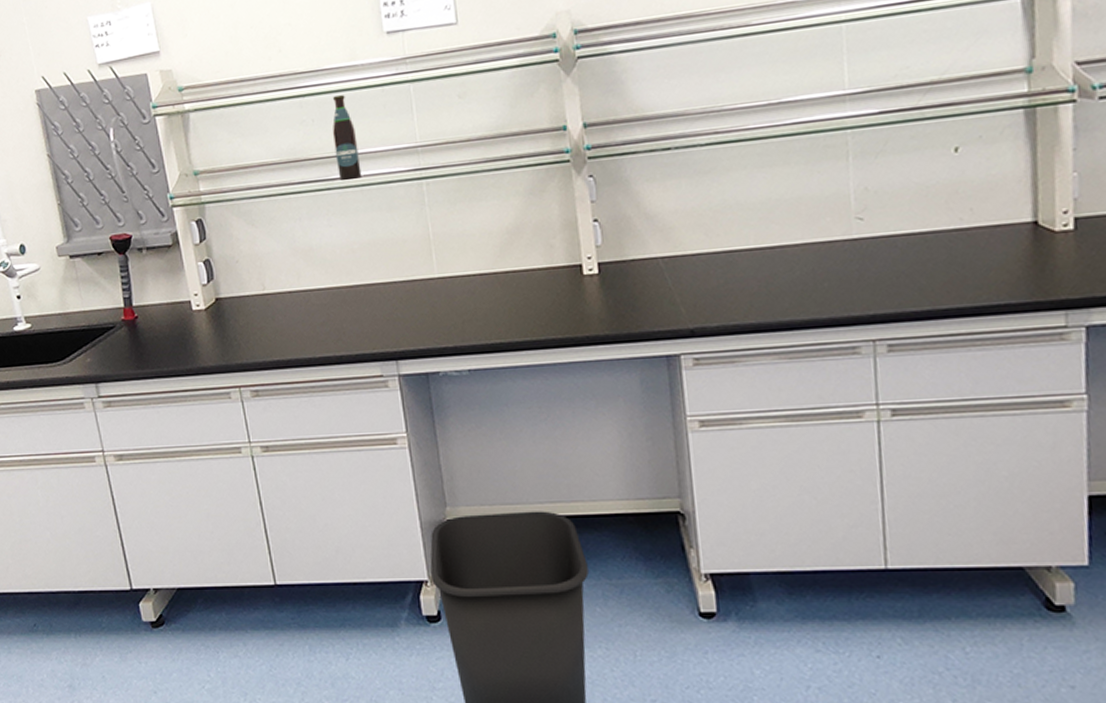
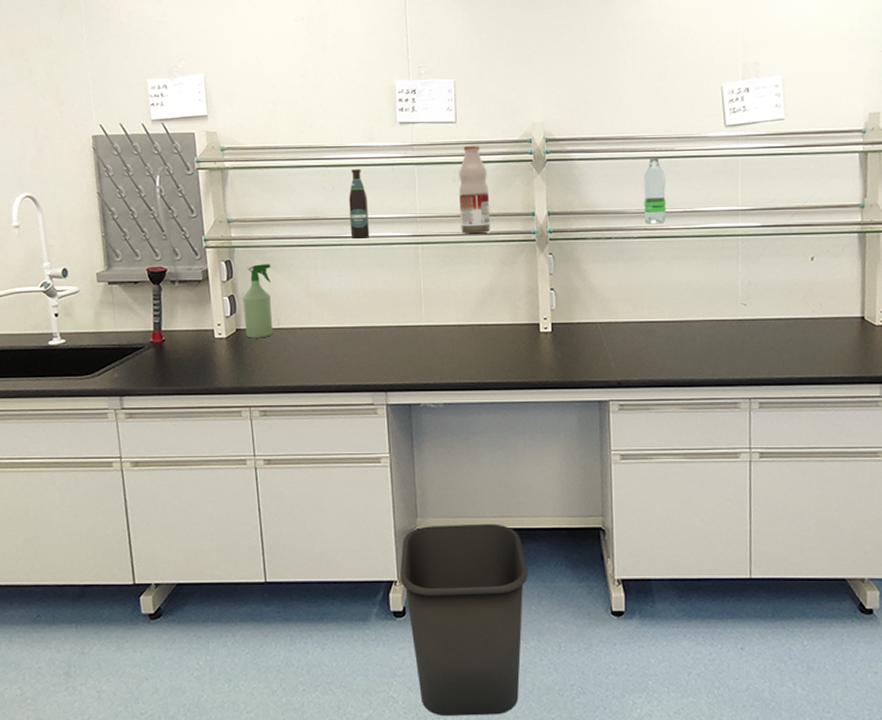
spray bottle: none [218,219,258,308] -> present [242,264,273,338]
beverage bottle: none [465,49,511,162] -> present [459,145,491,234]
bottle: none [708,37,744,127] -> present [643,158,667,225]

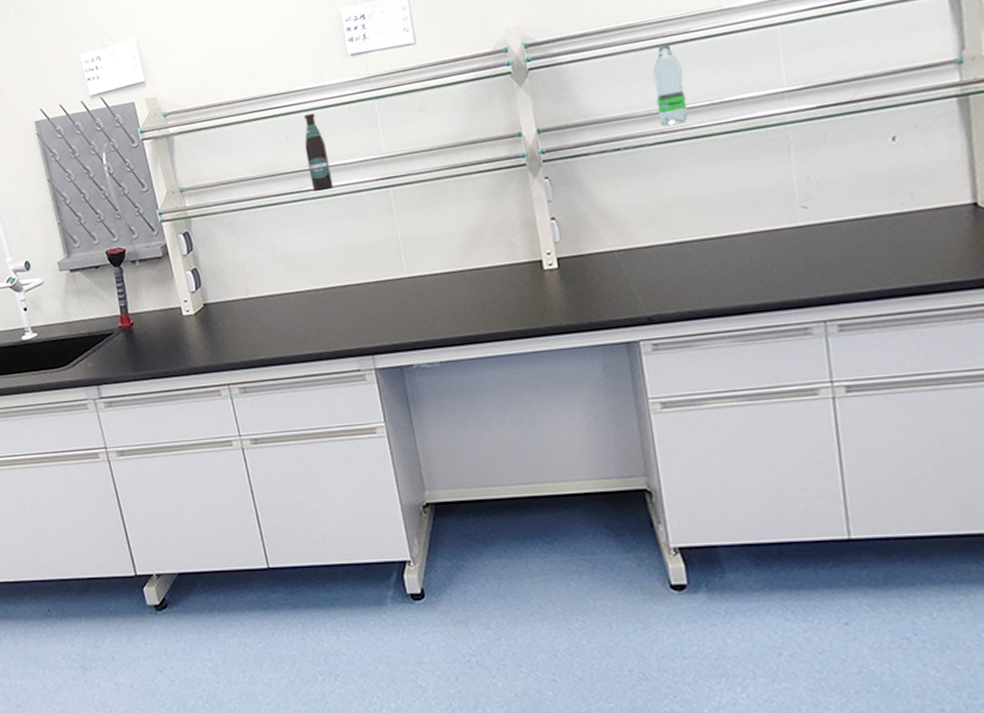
spray bottle: present [242,264,273,338] -> none [205,230,242,312]
waste bin: present [400,524,528,716] -> none [411,492,568,706]
beverage bottle: present [459,145,491,234] -> none [425,65,471,169]

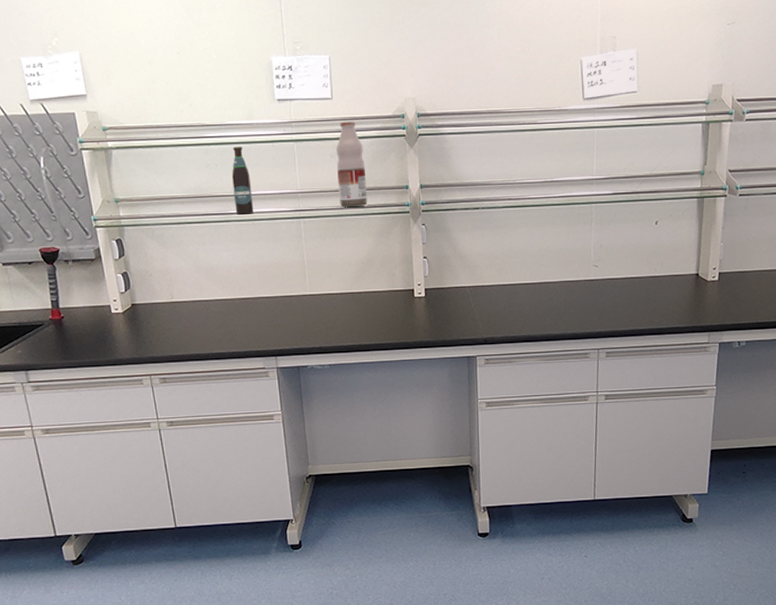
beverage bottle: none [425,65,471,169] -> present [336,121,368,208]
bottle: present [652,44,688,127] -> none [508,131,529,195]

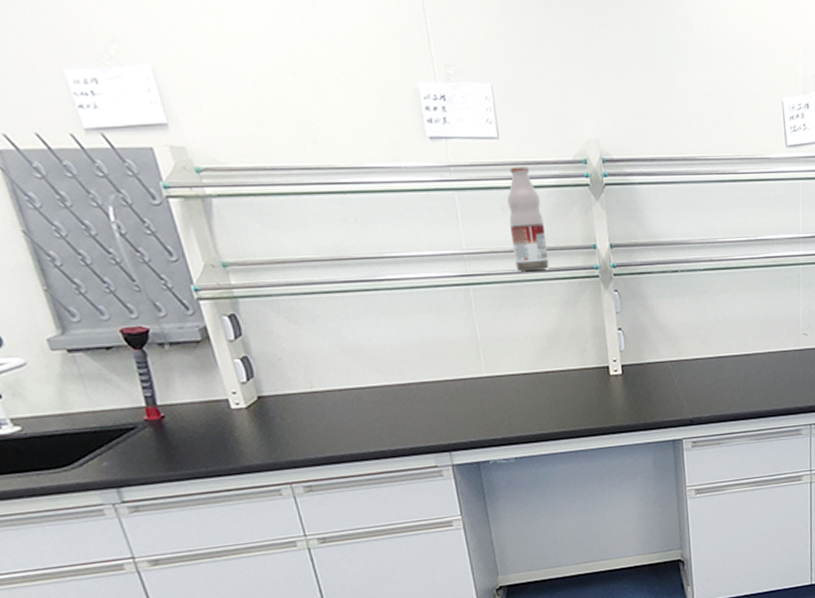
bottle: present [231,147,254,216] -> none [377,196,410,283]

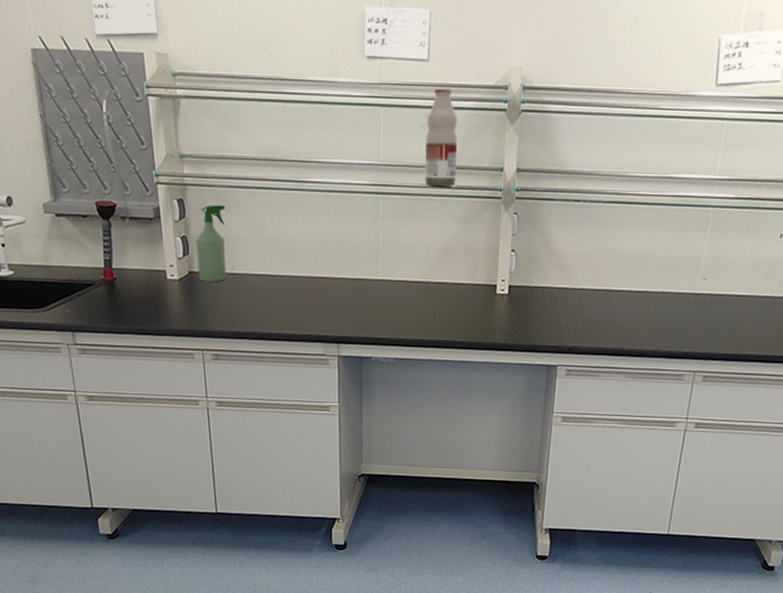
spray bottle: none [258,316,305,406] -> present [195,205,226,282]

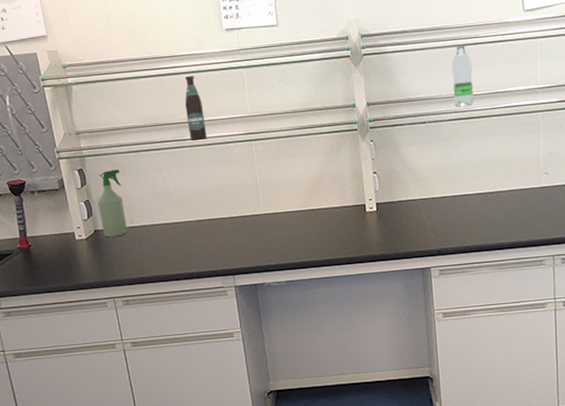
bottle: none [308,107,330,185] -> present [184,76,207,141]
beverage bottle: present [424,88,458,187] -> none [283,45,316,129]
bottle: none [616,116,645,190] -> present [451,45,474,108]

